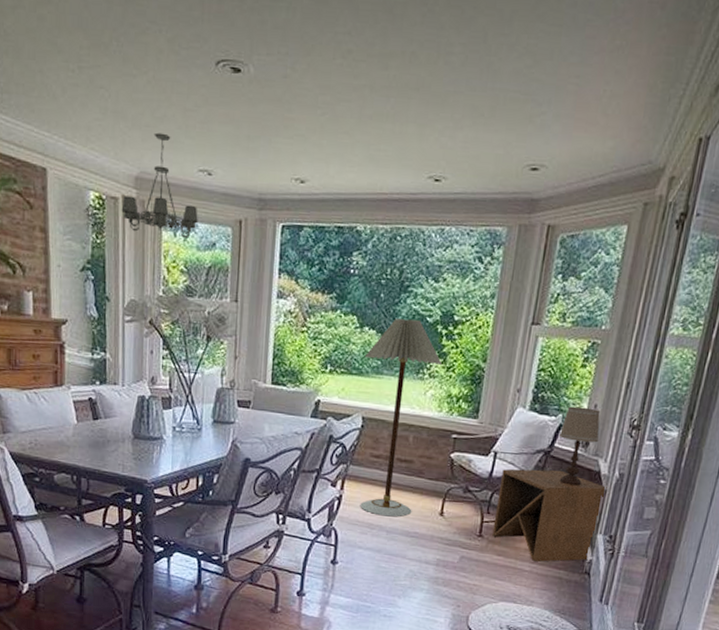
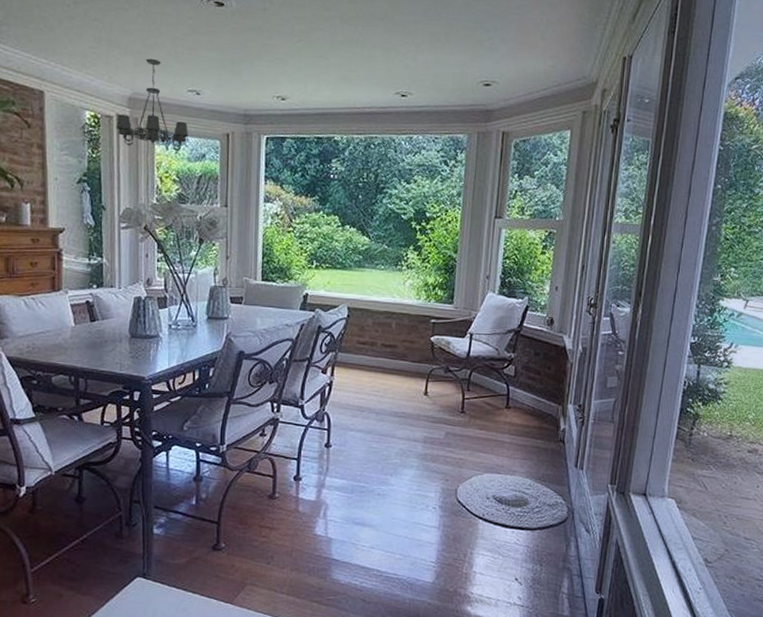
floor lamp: present [360,319,442,517] -> none [346,217,417,399]
side table: present [492,469,607,562] -> none [473,347,573,433]
table lamp: present [559,406,601,486] -> none [526,289,562,361]

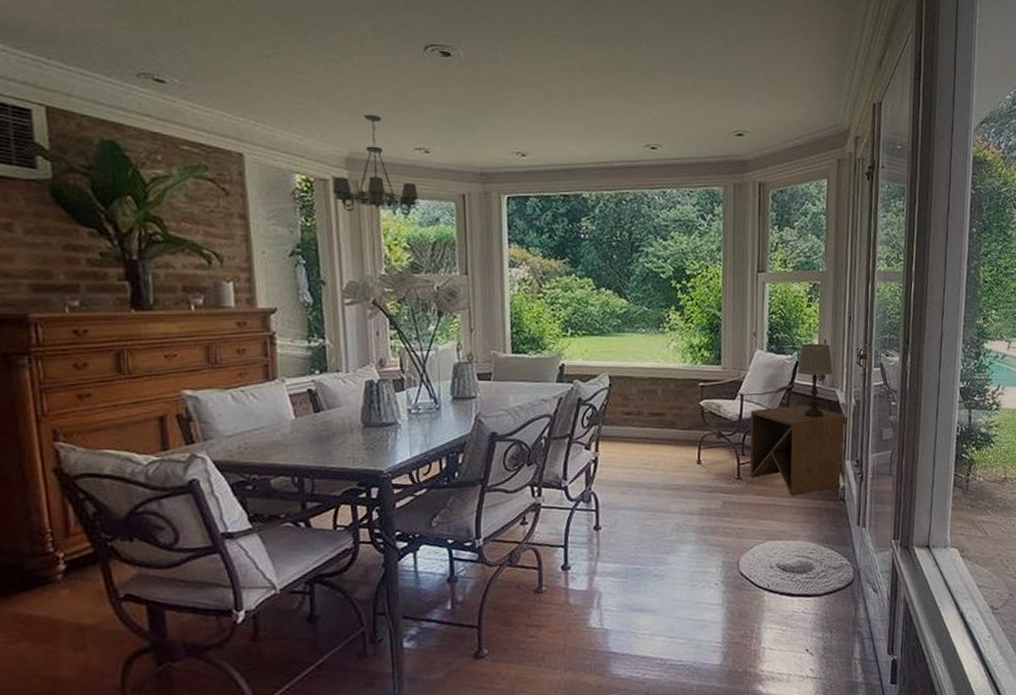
side table: none [473,347,573,433] -> present [749,404,847,495]
table lamp: none [526,289,562,361] -> present [797,343,833,418]

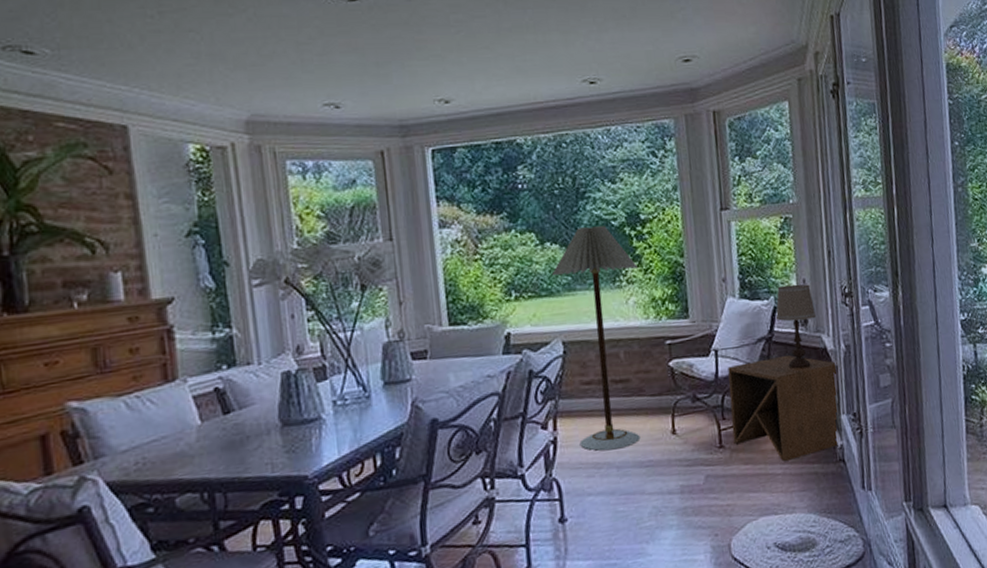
chandelier: present [332,114,418,216] -> none [232,70,331,181]
floor lamp: none [604,277,680,473] -> present [551,226,641,451]

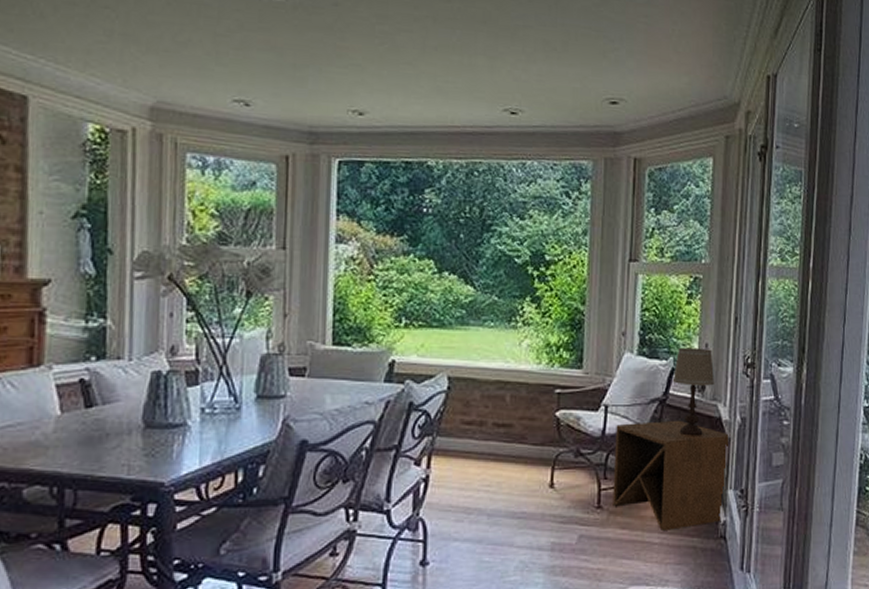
floor lamp: present [551,226,641,451] -> none [445,261,536,496]

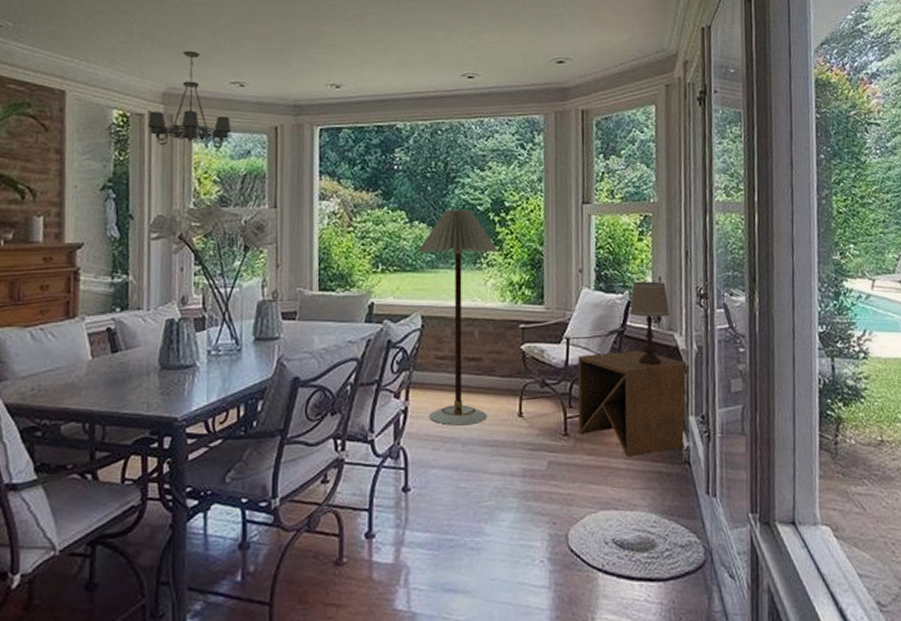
chandelier: none [131,58,233,177] -> present [147,51,231,149]
floor lamp: none [445,261,536,496] -> present [417,210,498,426]

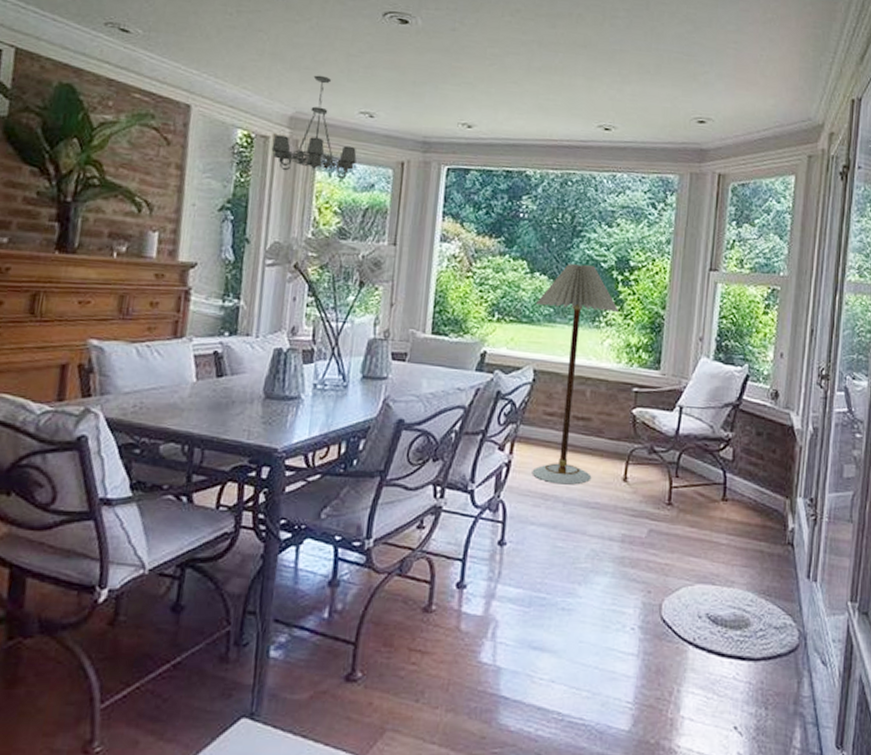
side table: present [577,350,688,456] -> none [683,425,802,533]
table lamp: present [629,281,670,365] -> none [746,355,789,443]

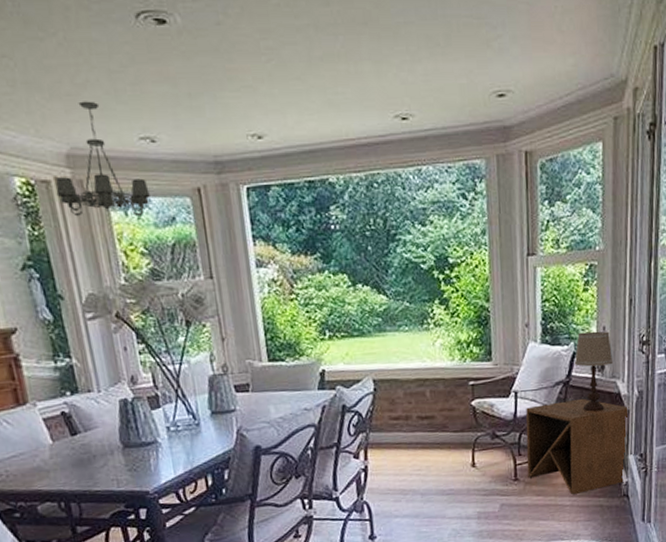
floor lamp: present [532,264,619,485] -> none [362,269,445,479]
side table: none [683,425,802,533] -> present [526,398,629,494]
table lamp: none [746,355,789,443] -> present [574,331,614,412]

